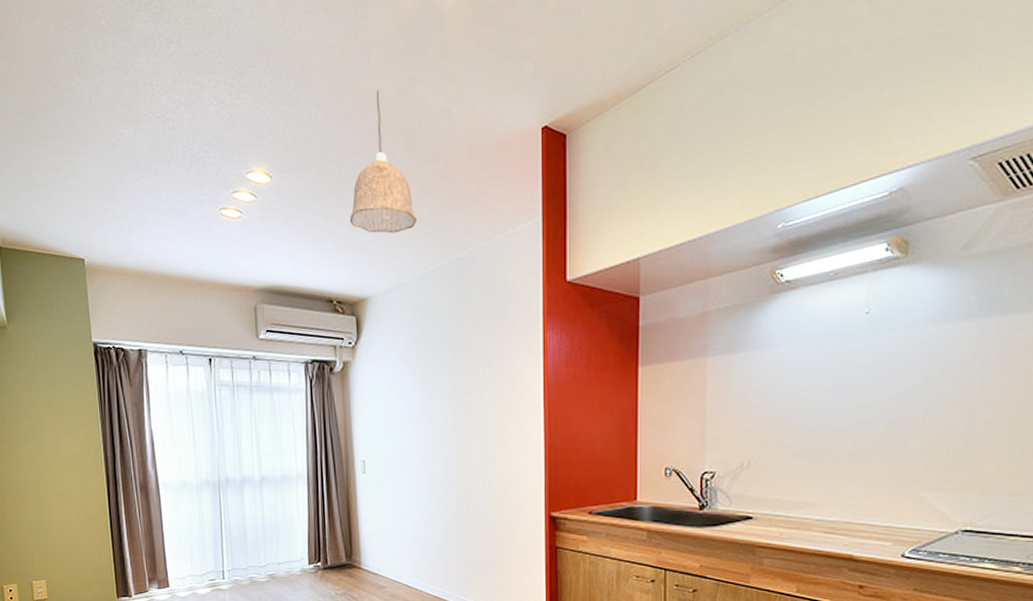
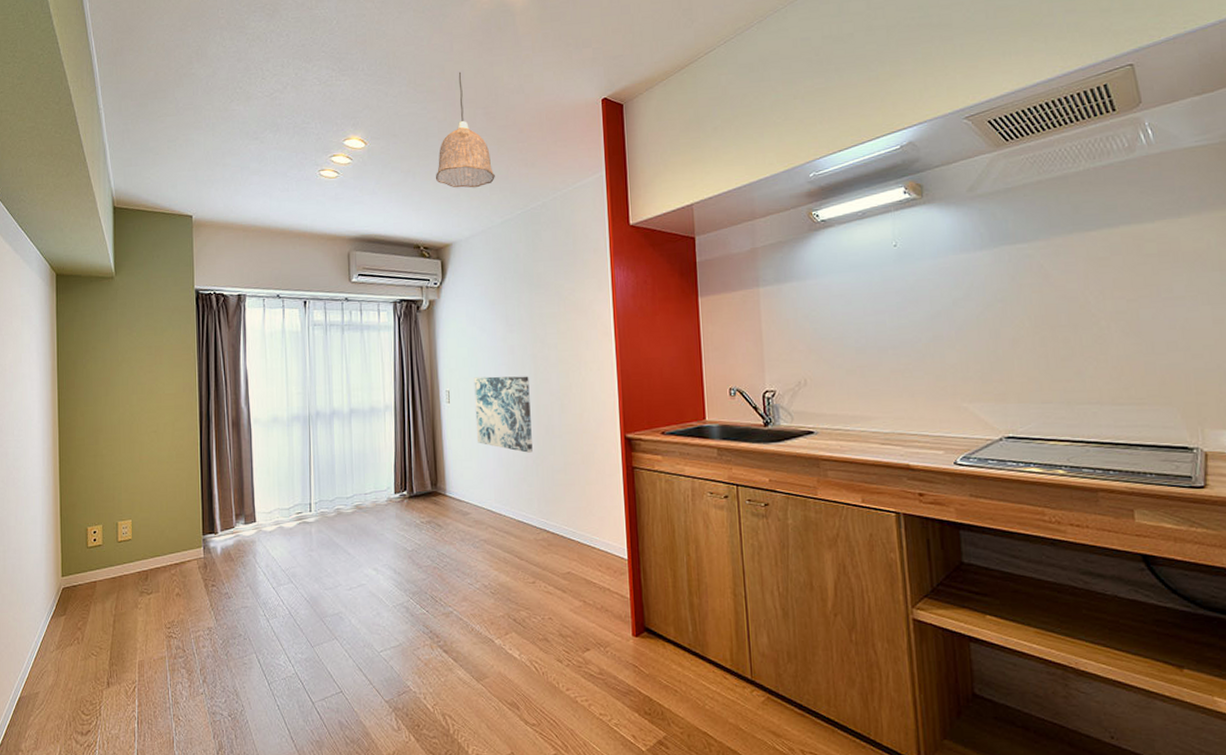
wall art: none [391,446,451,528] -> present [474,376,533,453]

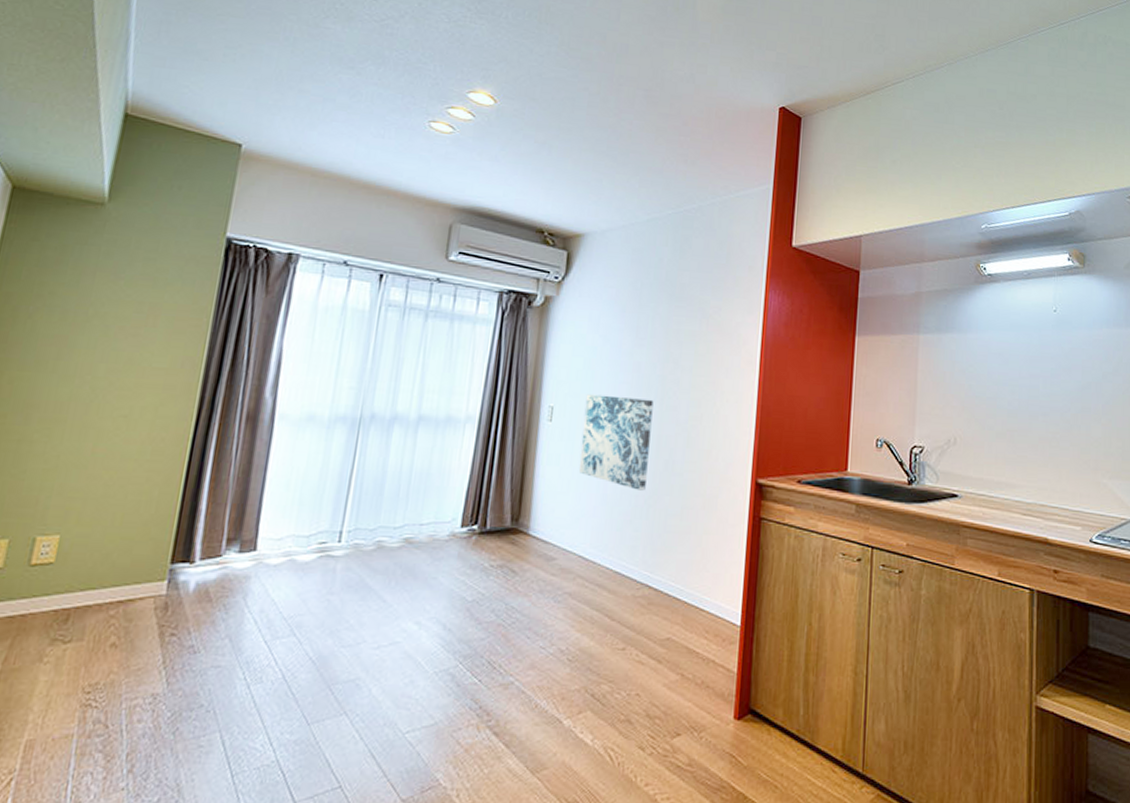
pendant lamp: present [436,71,495,188] -> none [576,44,648,177]

